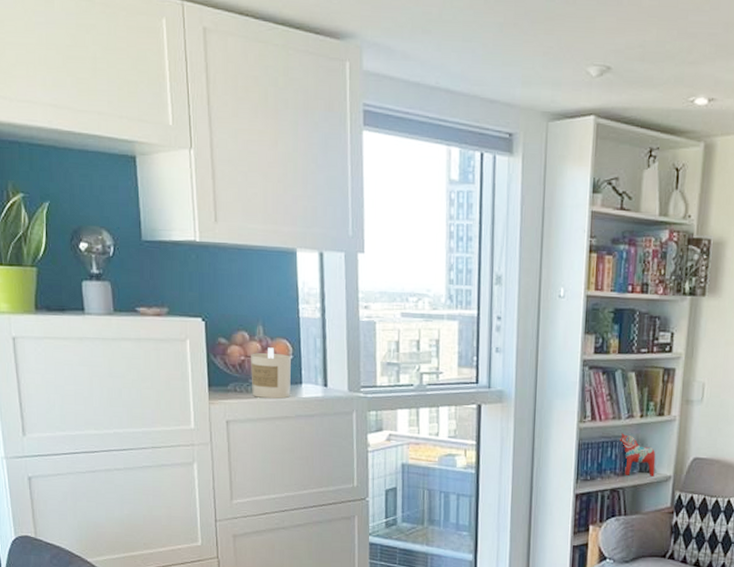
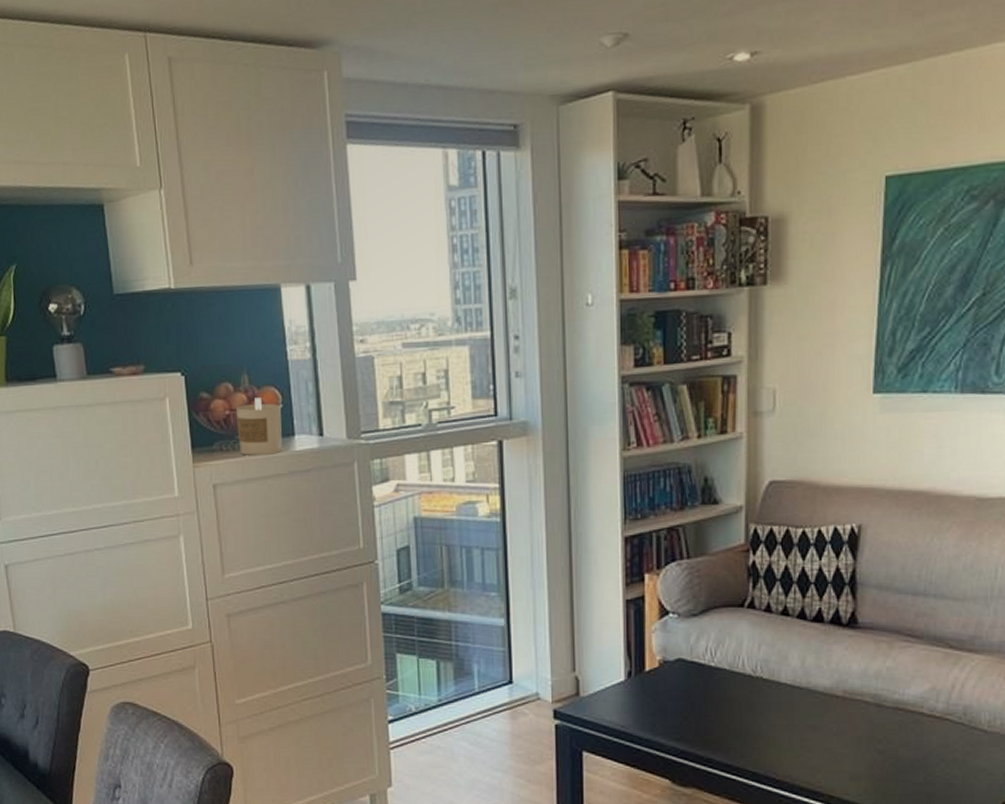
decorative figurine: present [620,433,656,477] -> none [674,458,721,510]

